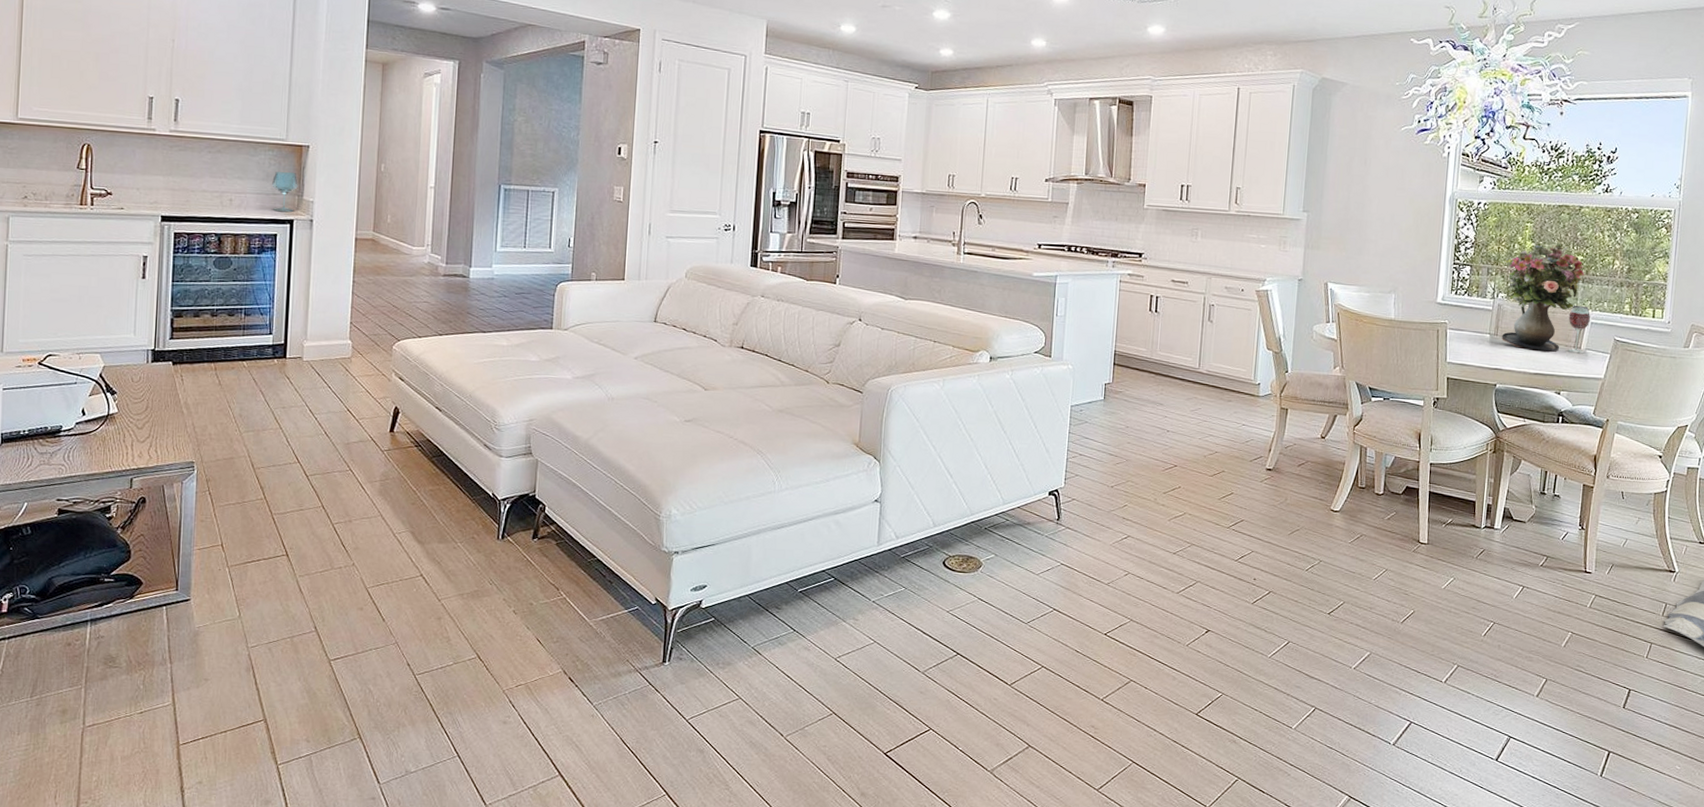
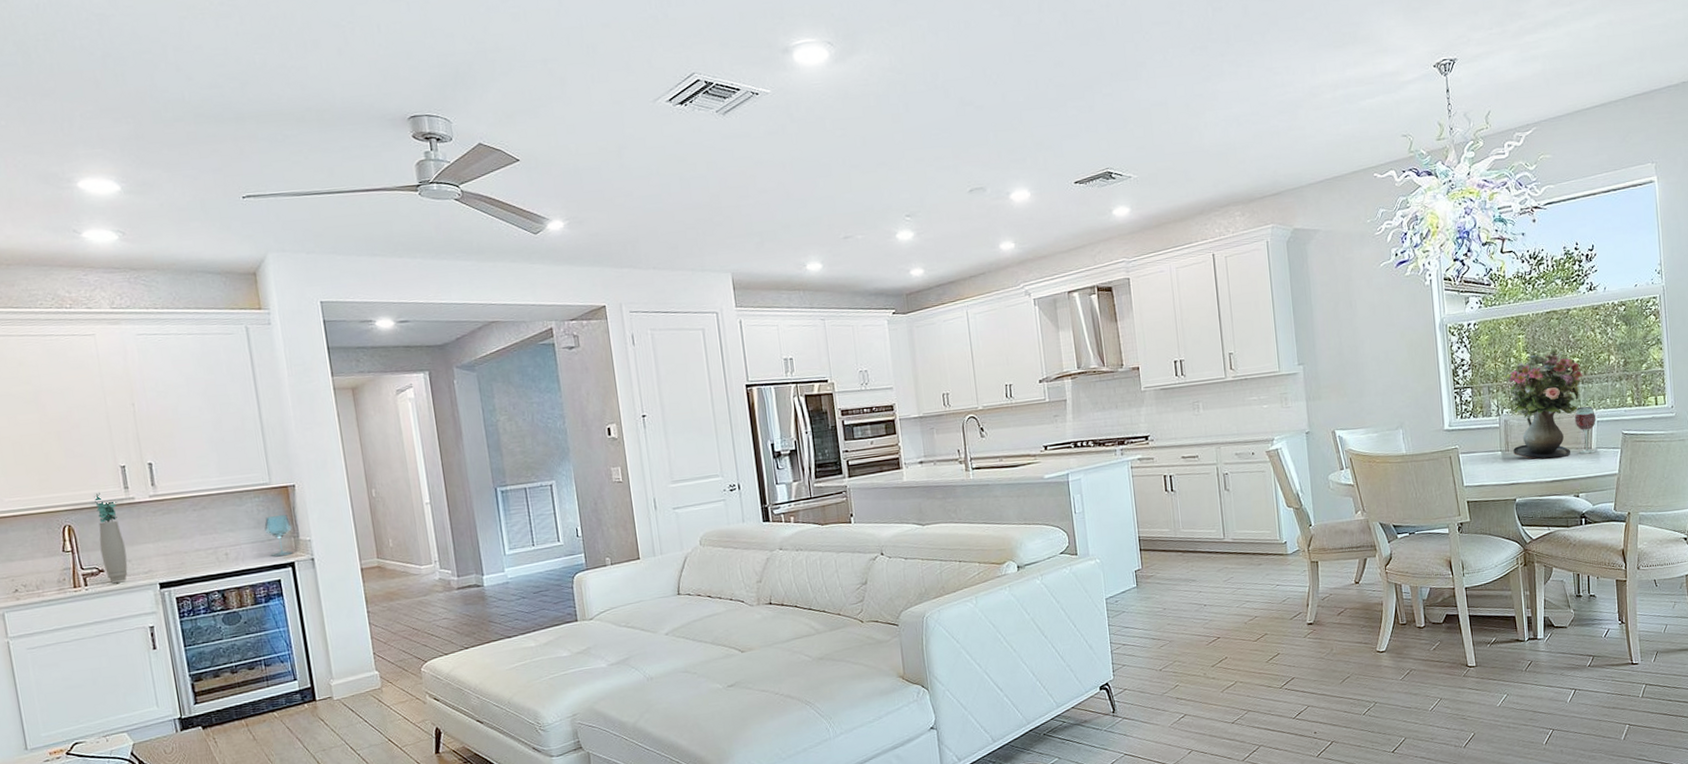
vase: none [112,118,139,208] -> present [94,492,128,583]

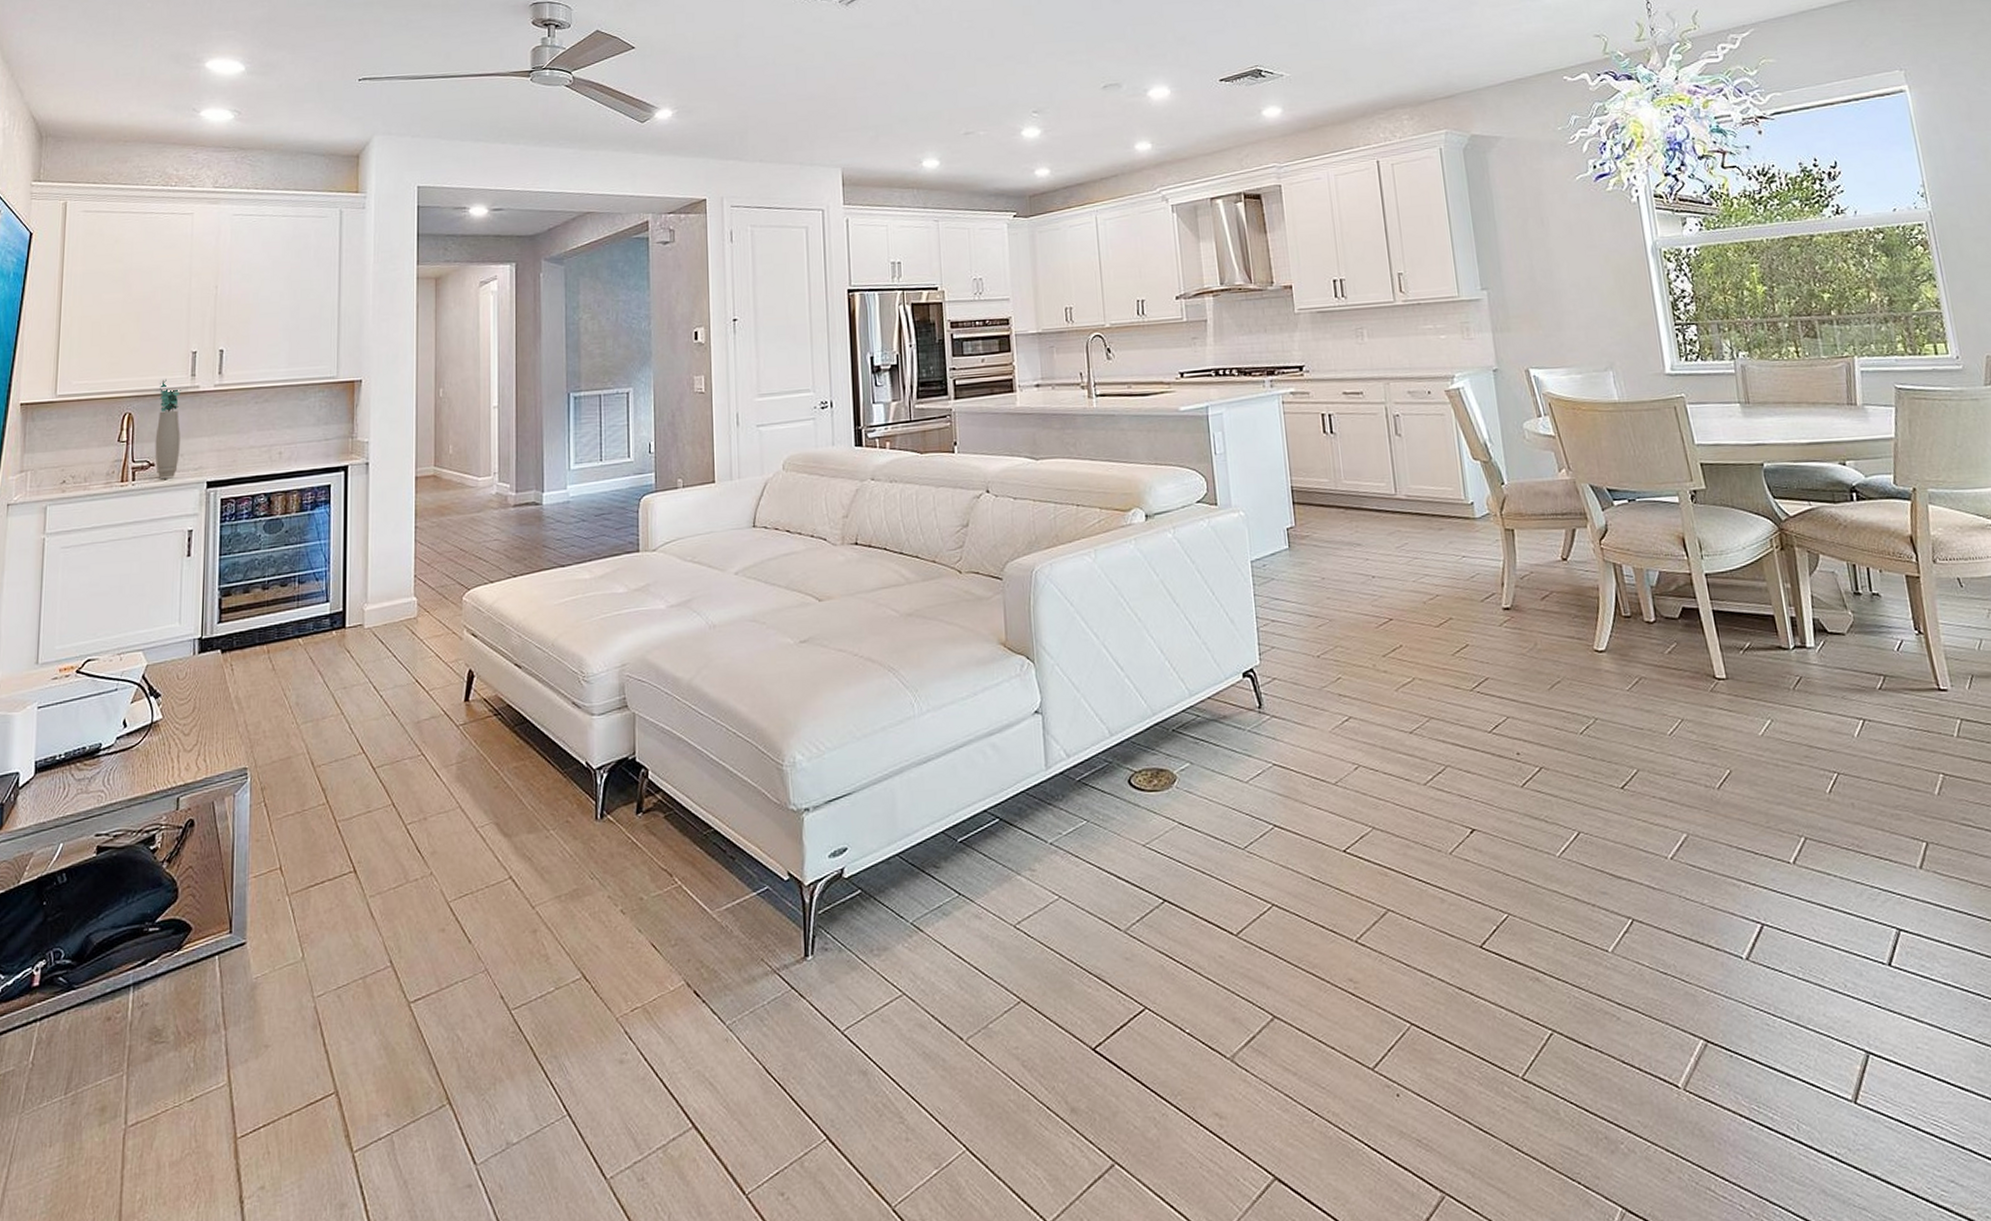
wine glass: present [263,514,293,557] -> none [322,412,352,459]
bouquet: present [1503,347,1583,460] -> none [1735,279,1838,417]
wineglass: present [1574,406,1597,454] -> none [1830,352,1863,412]

